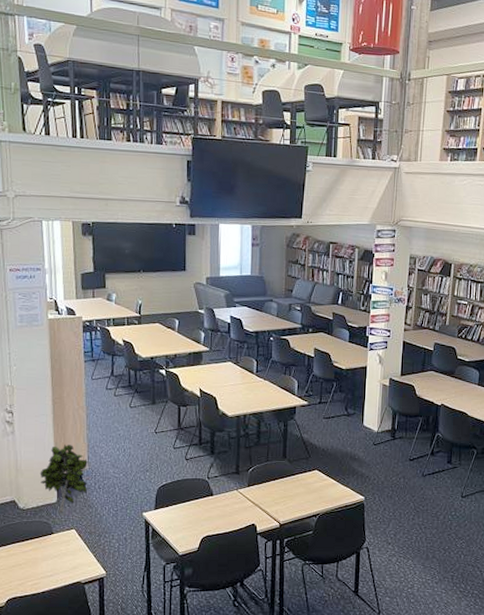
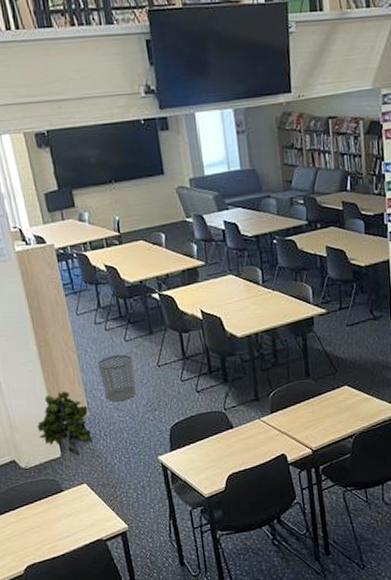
waste bin: none [103,418,134,460] -> present [98,354,136,402]

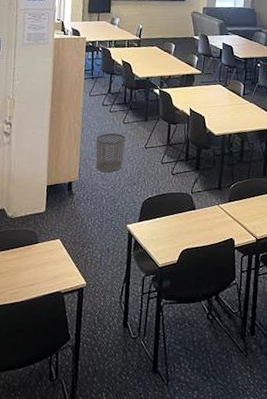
indoor plant: present [36,391,93,468] -> none [31,155,79,223]

